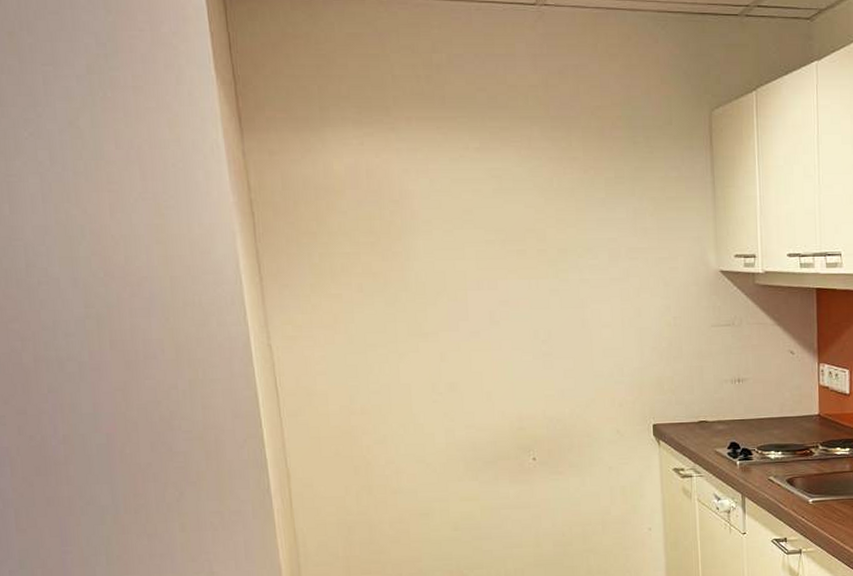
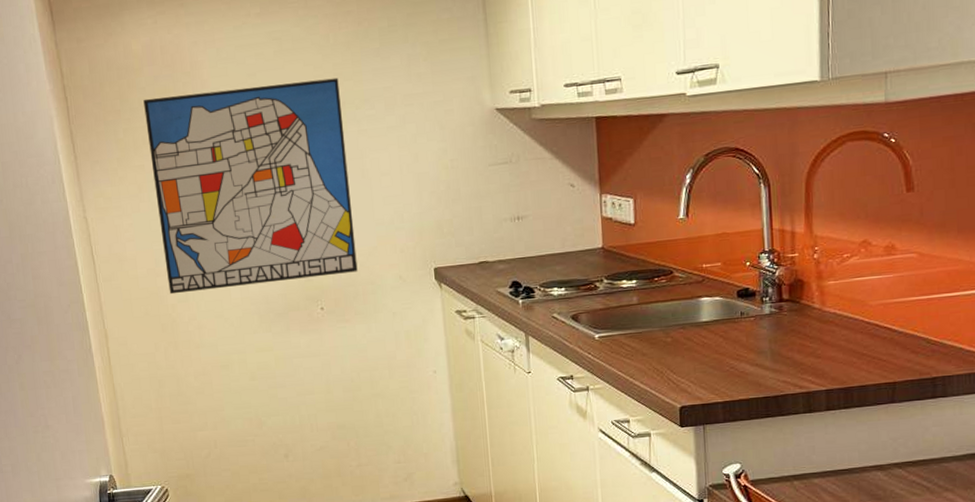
wall art: none [344,223,574,435] -> present [143,77,358,295]

